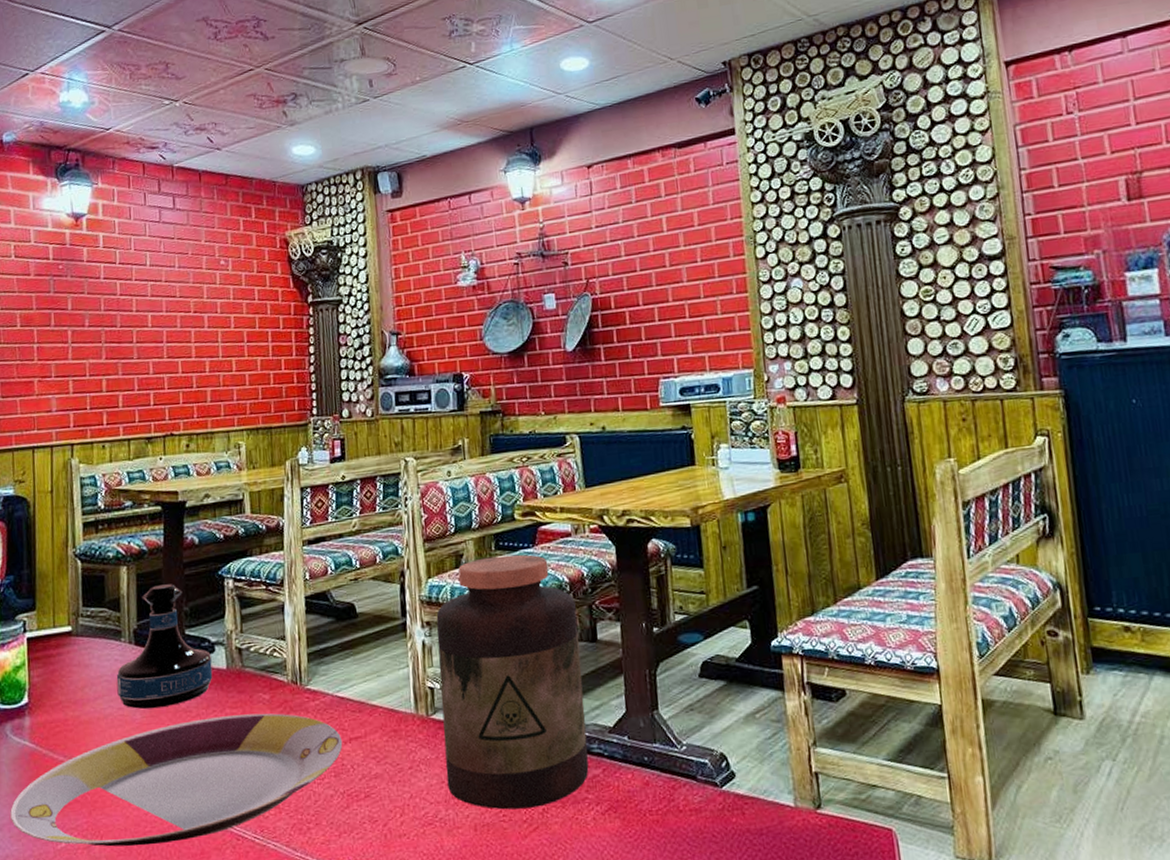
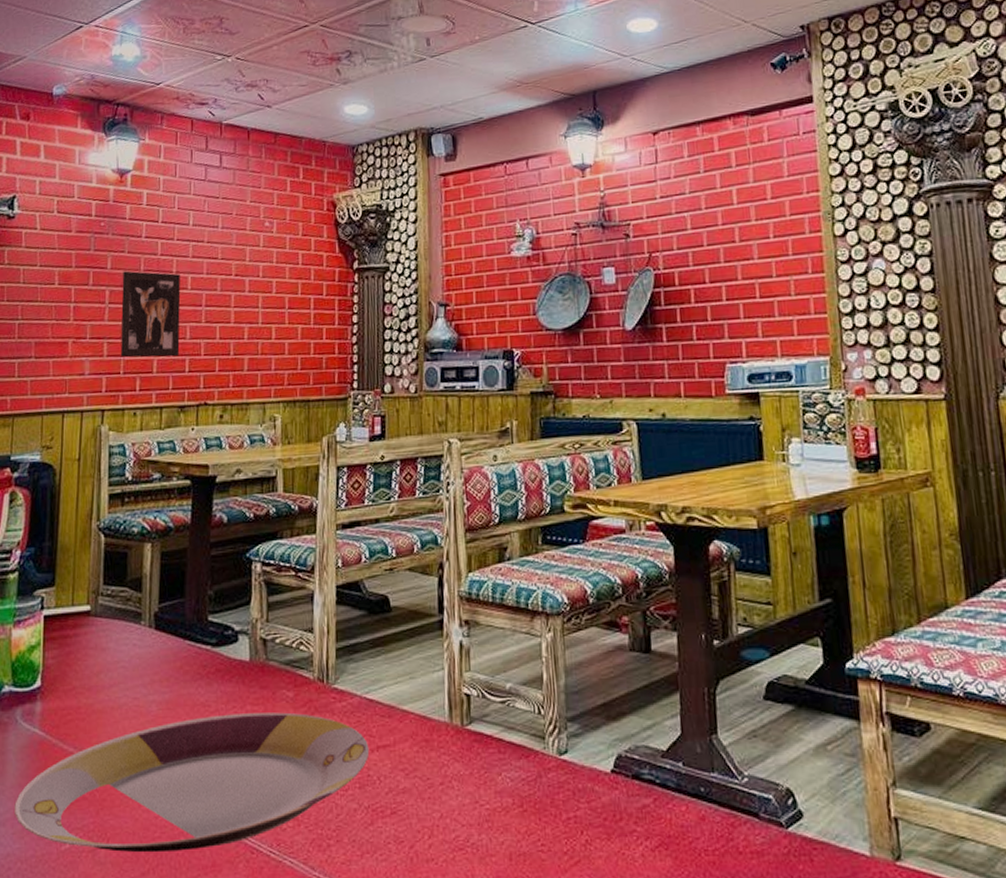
wall art: none [83,311,144,394] -> present [120,271,181,358]
tequila bottle: present [116,584,213,709] -> none [133,565,235,701]
jar: present [436,554,589,810] -> none [475,550,638,838]

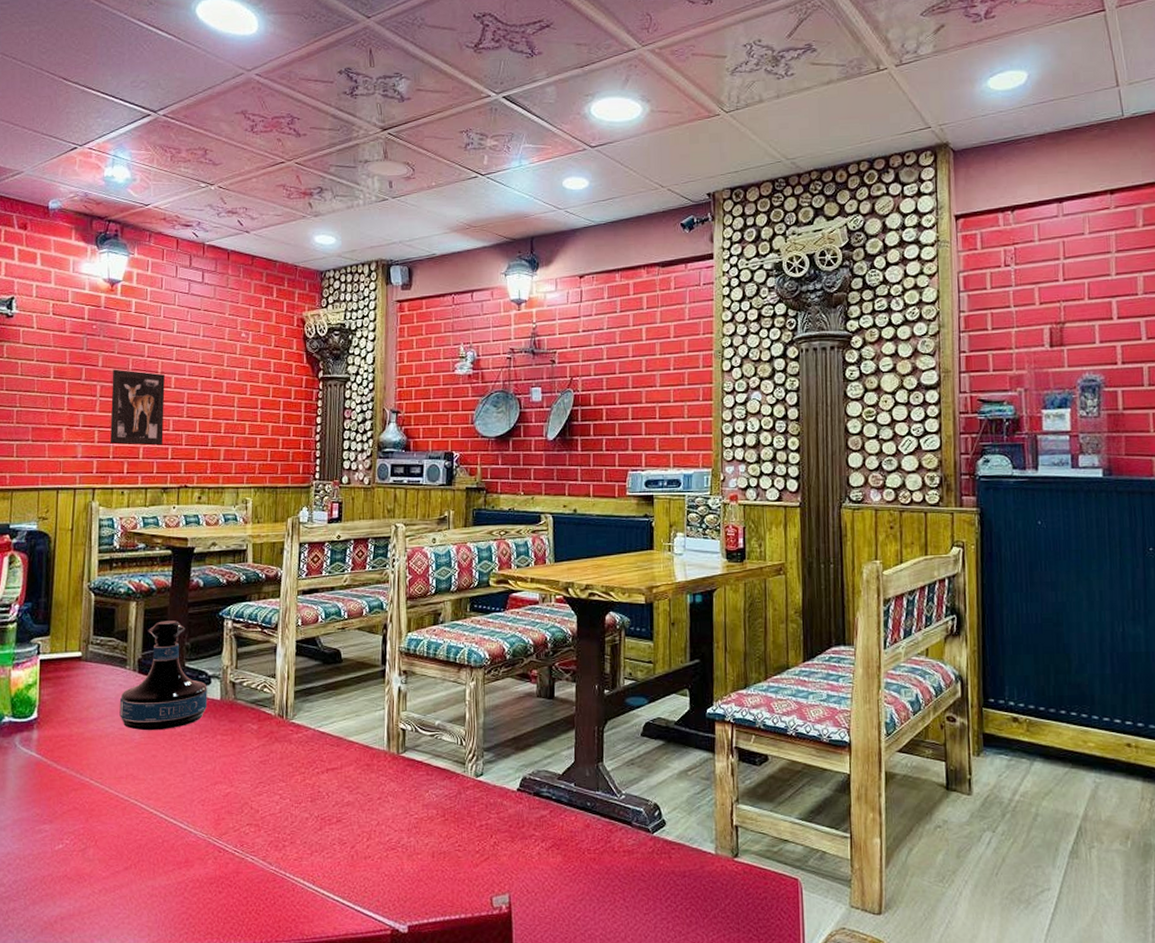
plate: present [14,712,370,853] -> none [14,741,320,852]
tequila bottle: none [133,565,235,701] -> present [119,620,208,731]

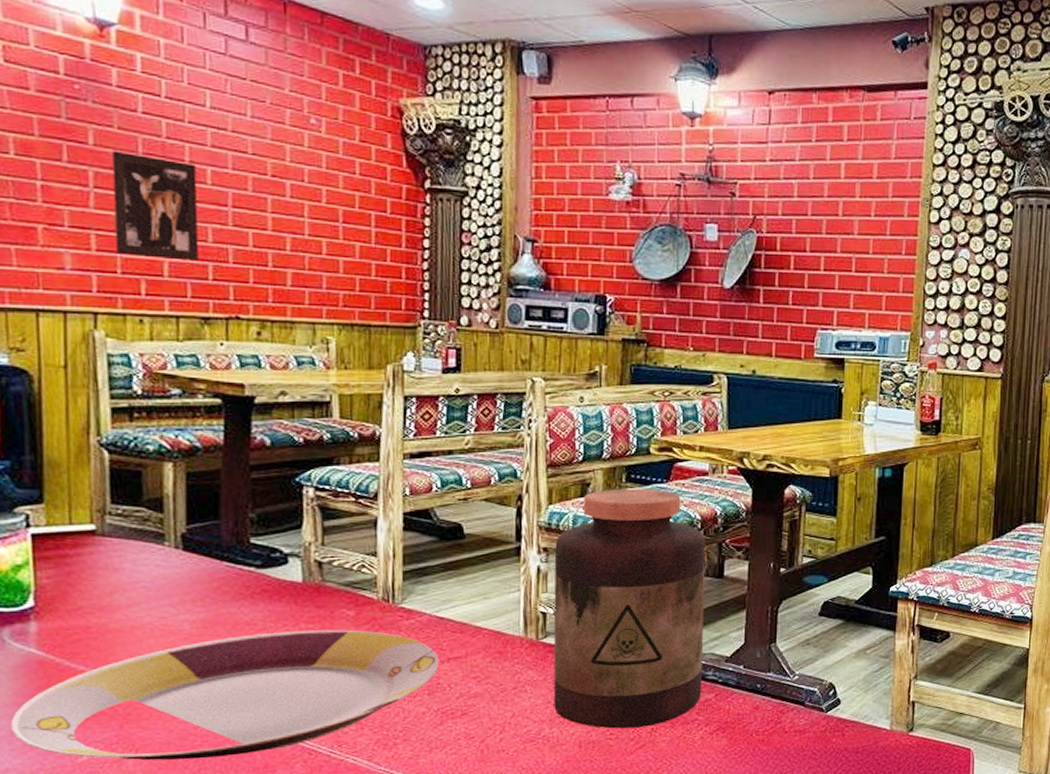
plate: none [14,741,320,852] -> present [10,629,440,761]
tequila bottle: present [119,620,208,731] -> none [157,487,285,620]
jar: none [411,617,539,841] -> present [553,488,706,729]

